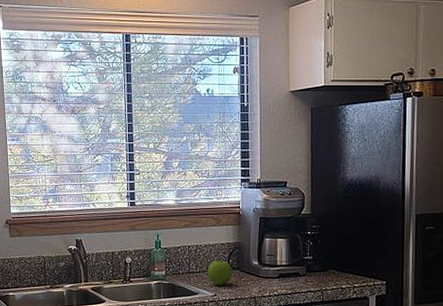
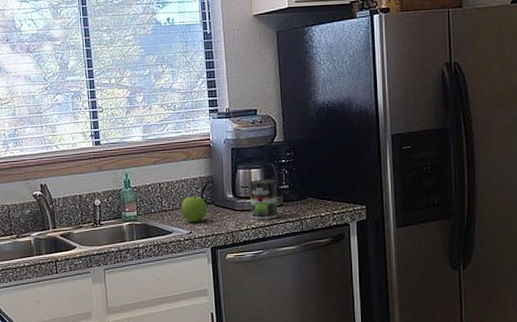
coffee can: none [274,248,301,288] -> present [249,179,279,220]

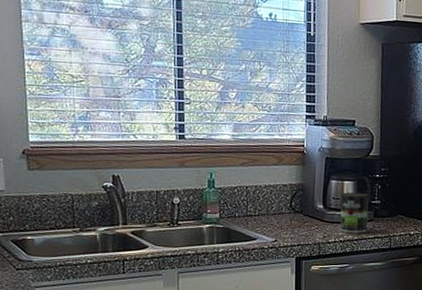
apple: present [181,196,207,223] -> none [267,203,295,231]

